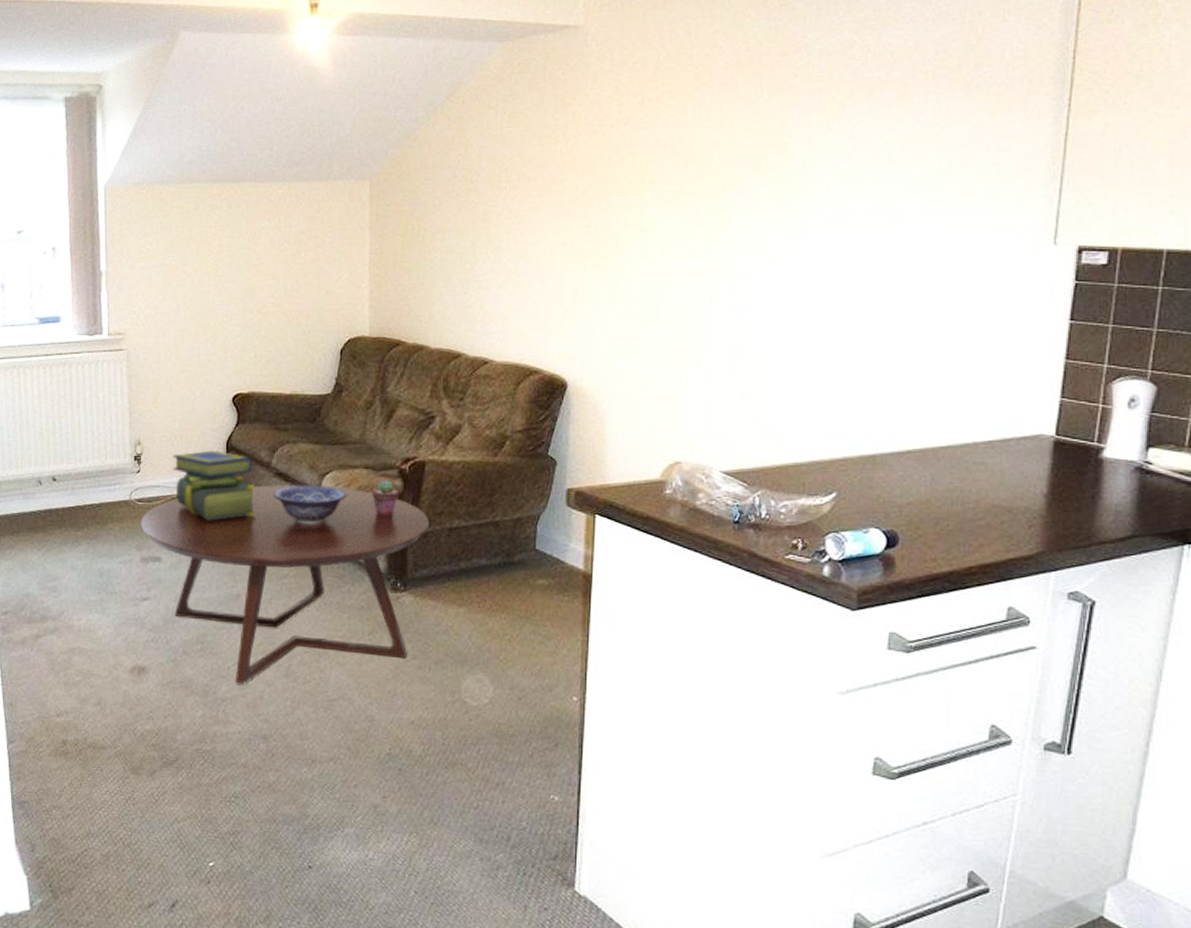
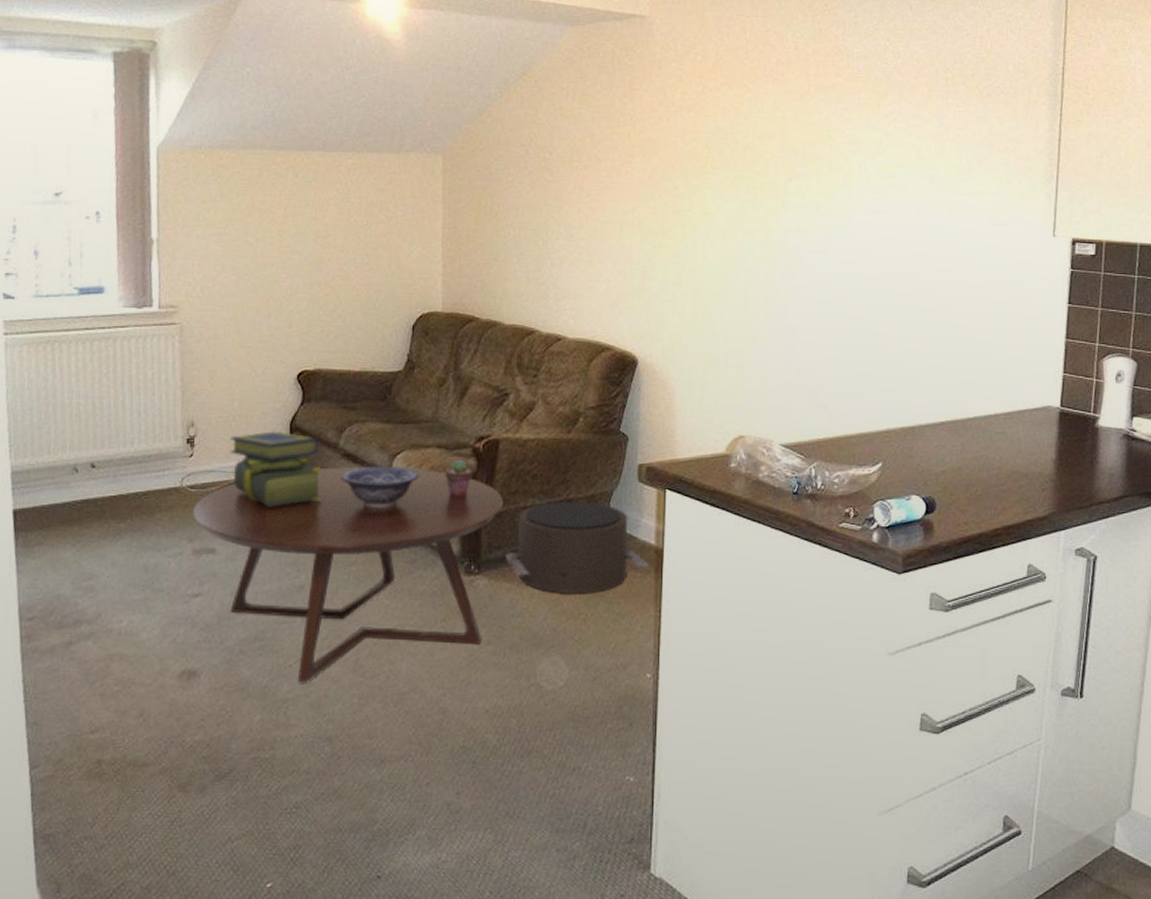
pouf: none [430,524,577,615] -> present [505,502,649,594]

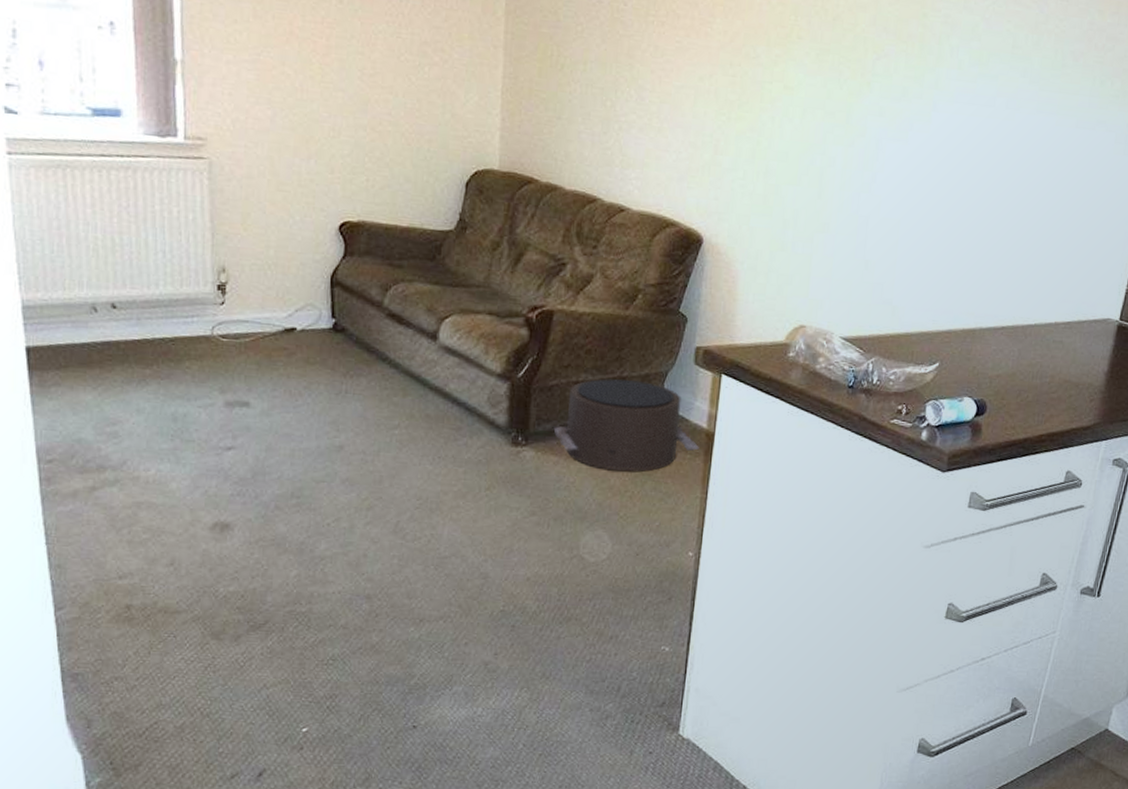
coffee table: present [192,466,503,683] -> none [224,326,554,542]
stack of books: present [230,431,323,507] -> none [265,283,365,363]
decorative bowl: present [341,466,419,507] -> none [385,328,468,373]
potted succulent: present [444,459,472,497] -> none [494,328,524,367]

